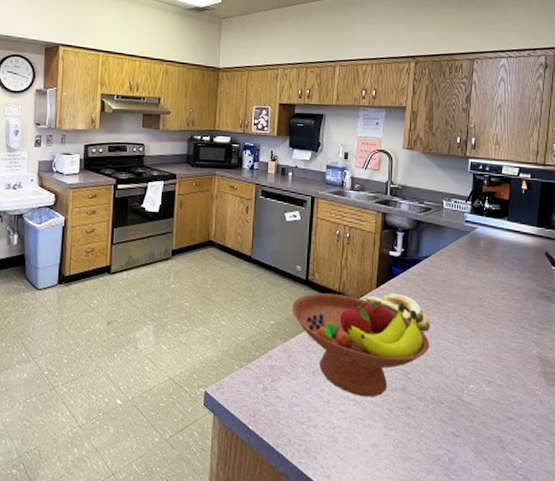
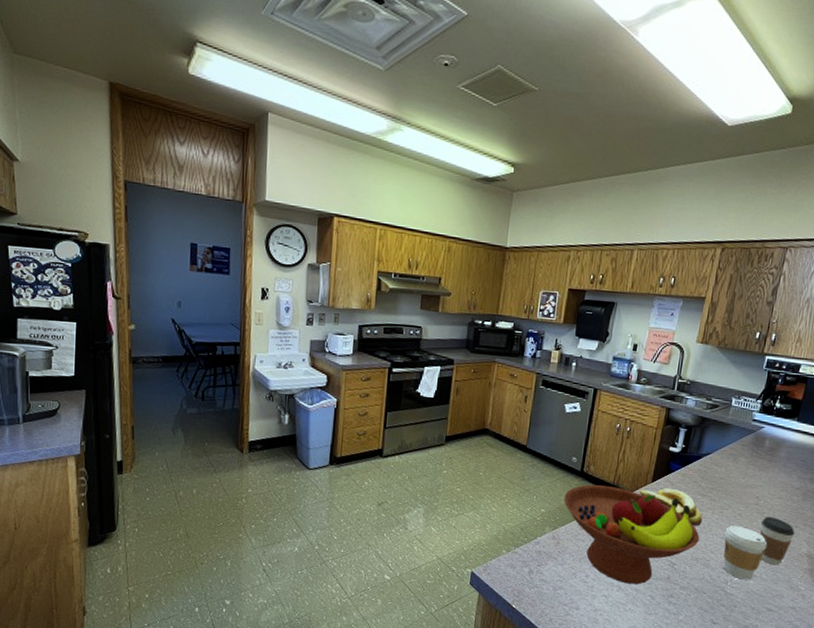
coffee cup: none [454,329,496,387] -> present [723,526,767,580]
coffee cup: none [488,318,522,370] -> present [760,516,795,566]

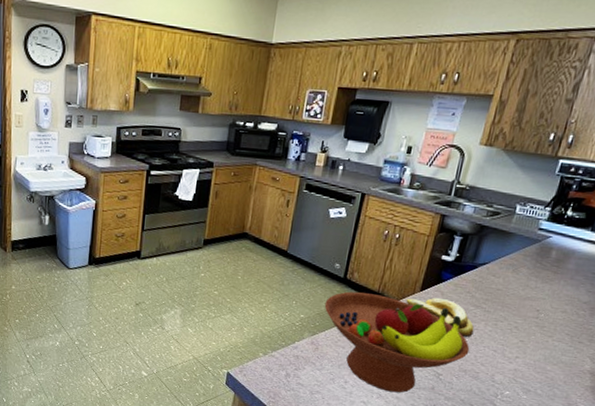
coffee cup: present [723,526,767,580] -> none [494,338,545,395]
coffee cup: present [760,516,795,566] -> none [537,330,578,381]

